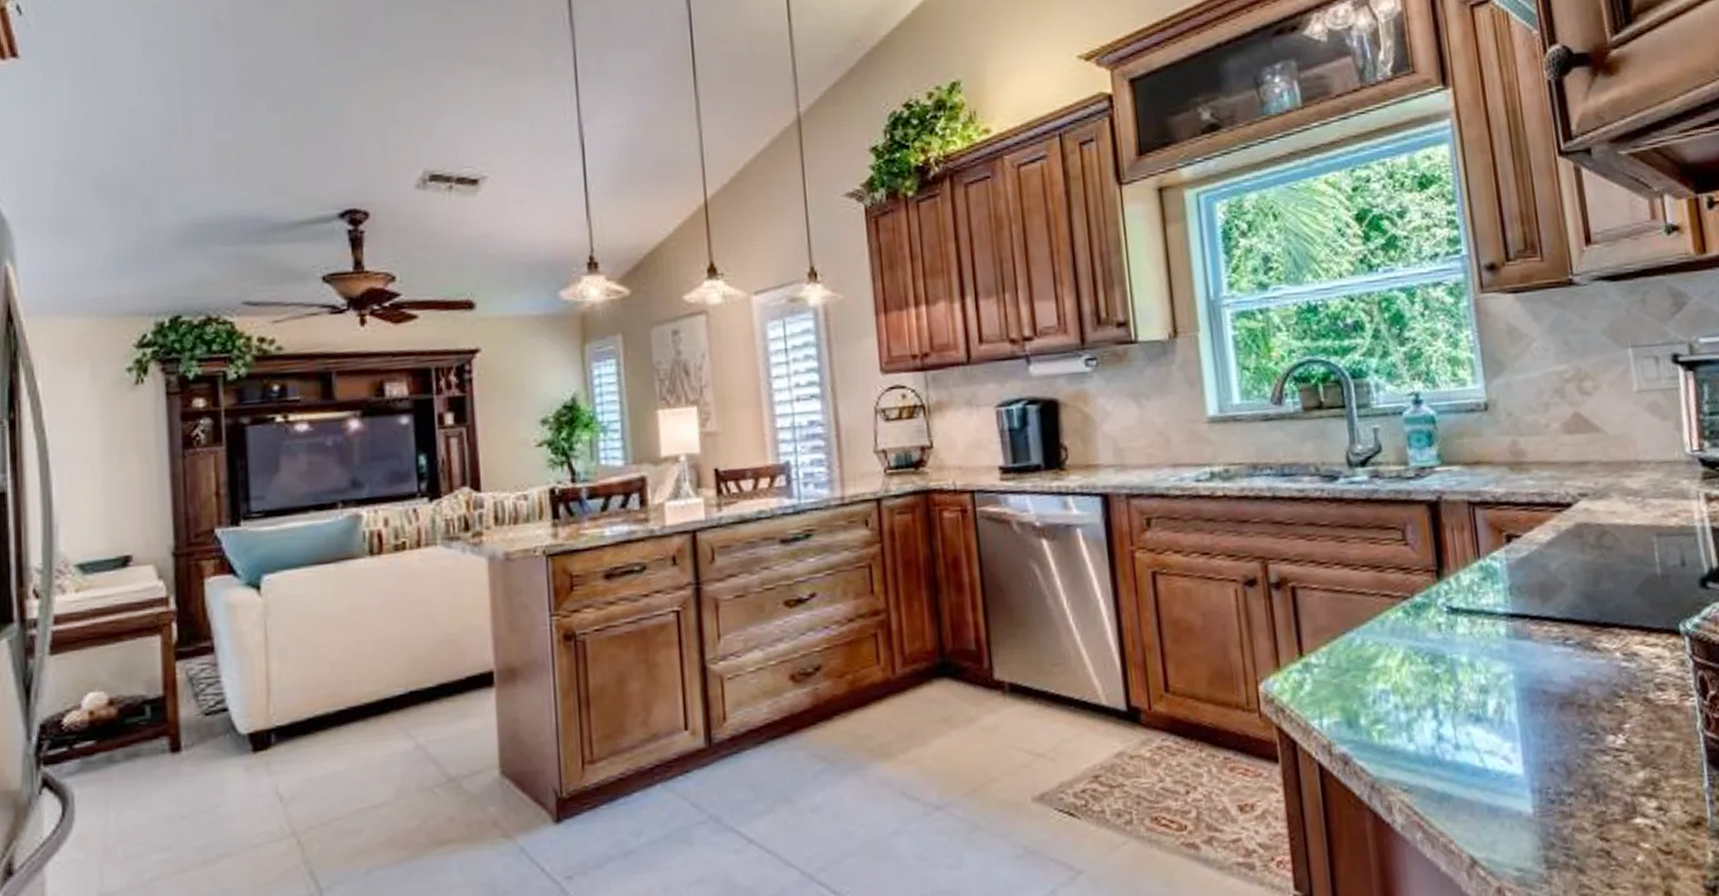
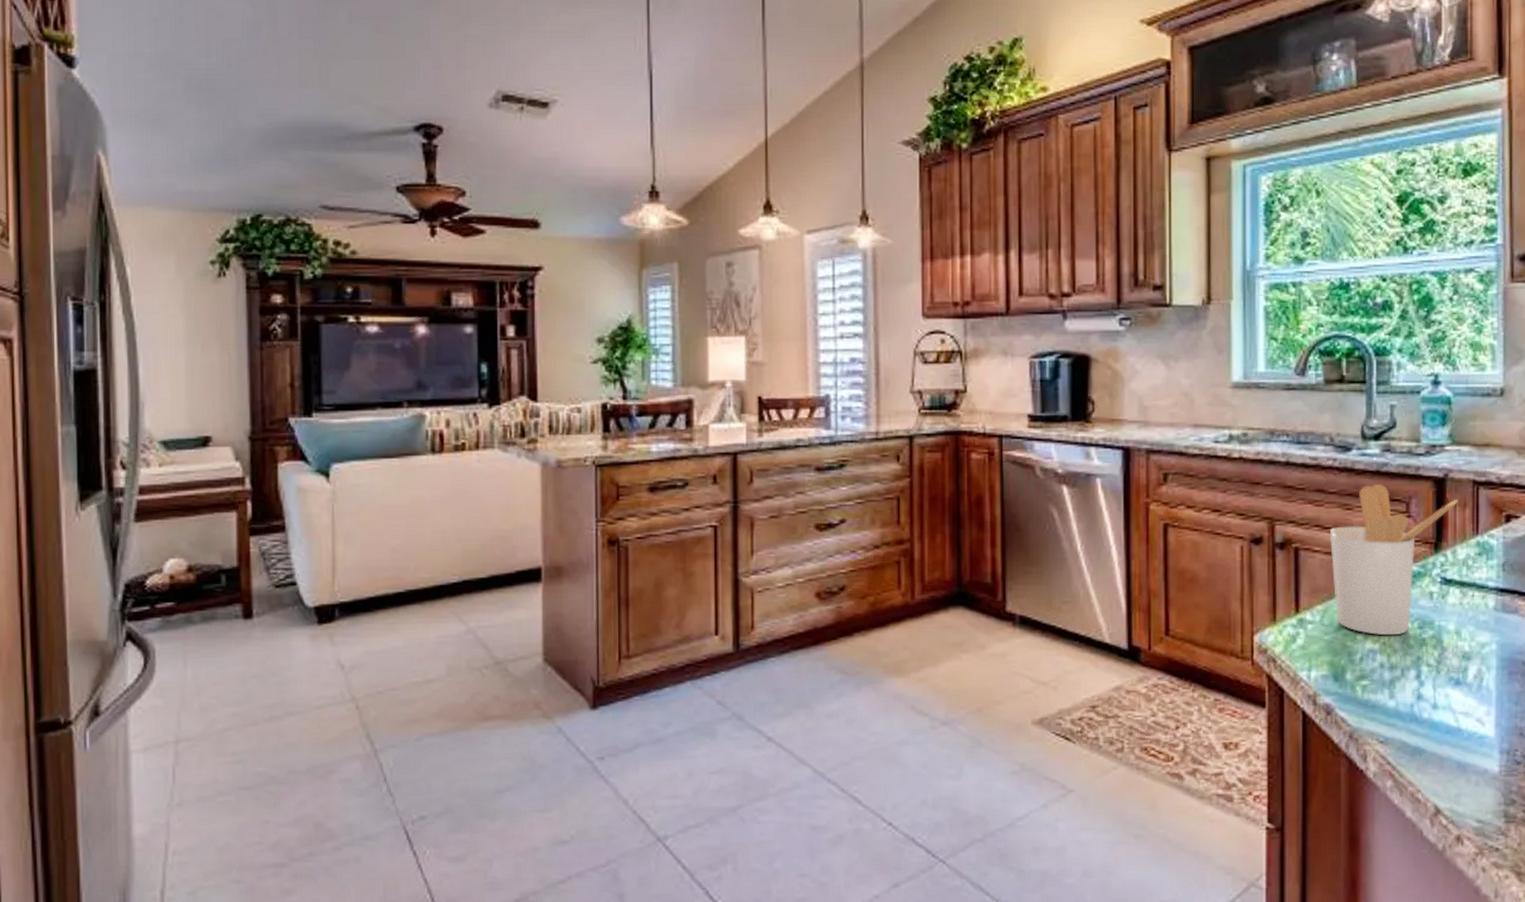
utensil holder: none [1326,512,1455,674] -> present [1330,484,1458,636]

